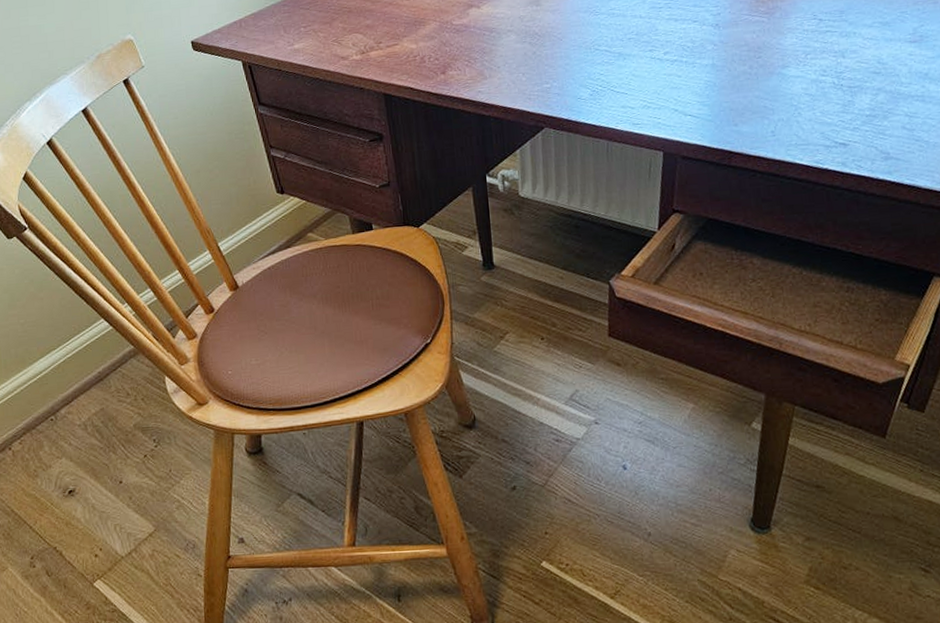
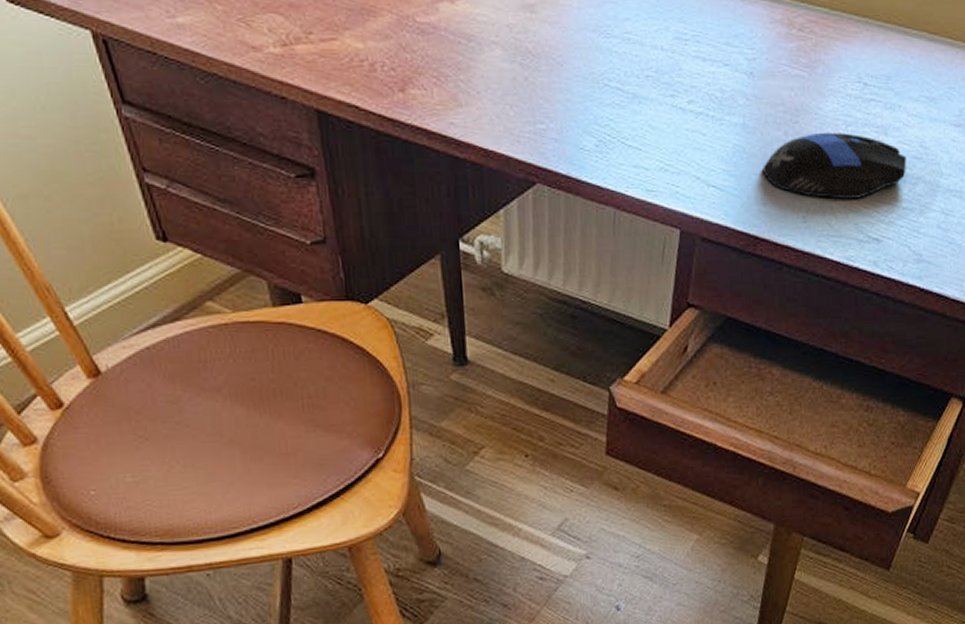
computer mouse: none [732,60,866,115] -> present [762,132,907,198]

